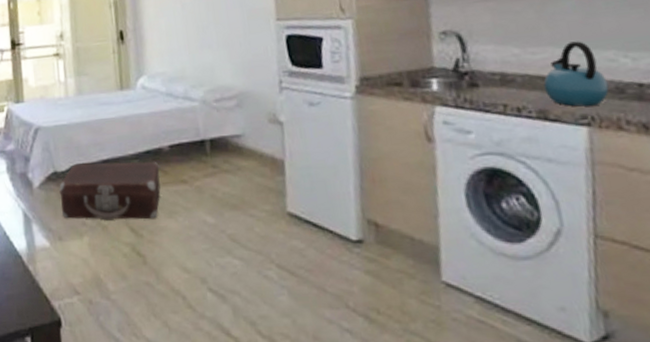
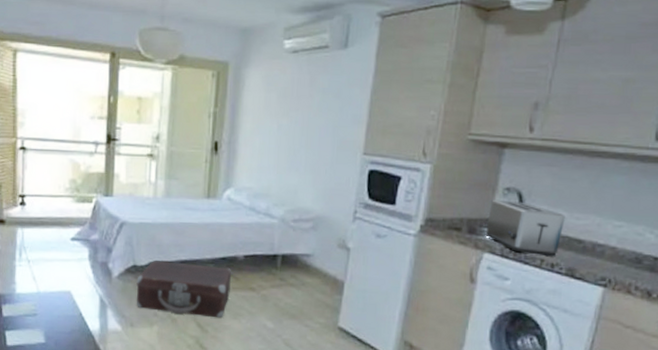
toaster: none [428,44,521,101] -> present [485,199,565,257]
kettle: present [543,41,610,107] -> none [578,213,631,271]

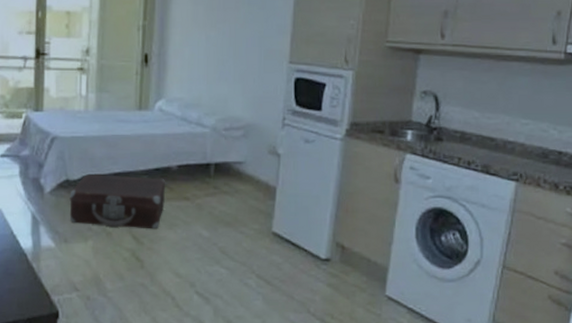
toaster: present [485,199,565,257] -> none [406,102,478,155]

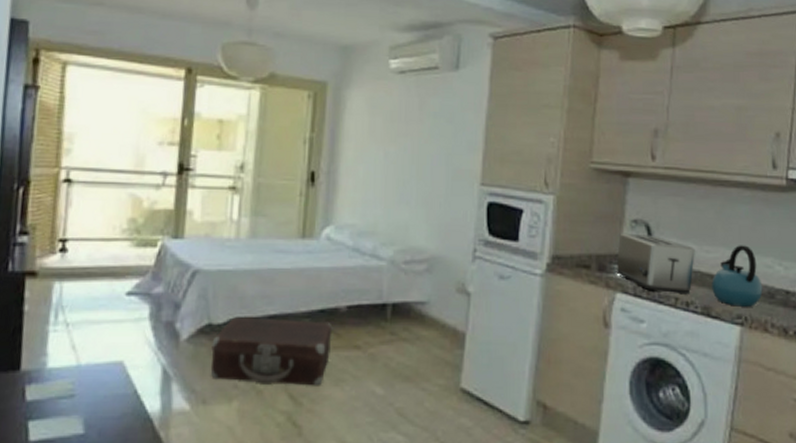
toaster: none [406,102,478,155] -> present [616,233,695,295]
kettle: none [491,112,538,165] -> present [712,245,763,307]

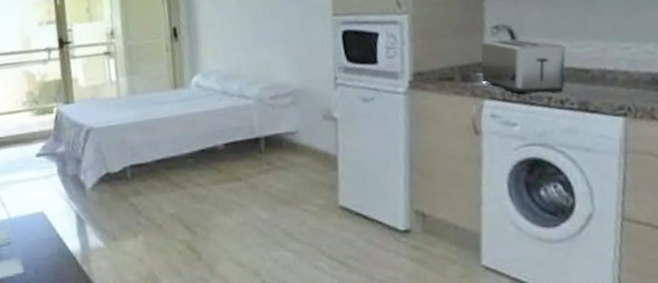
suitcase: present [210,316,333,385] -> none [112,160,216,220]
kettle: present [712,245,763,307] -> none [586,34,647,98]

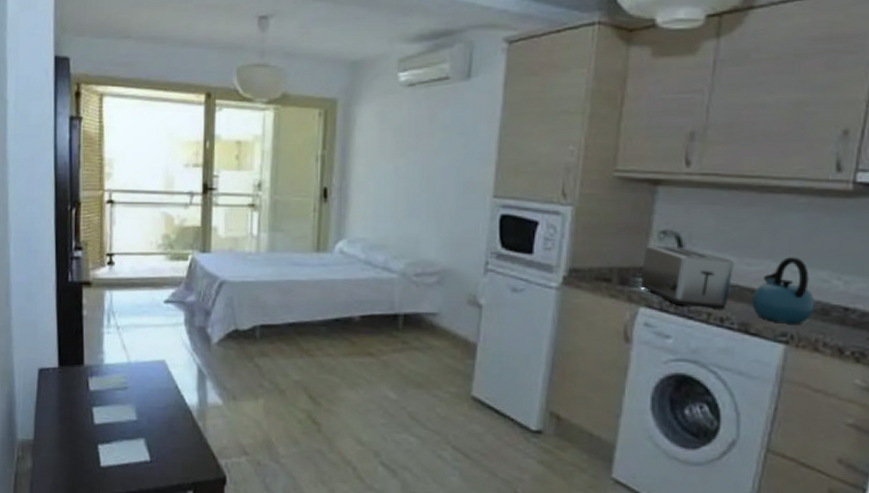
kettle: none [586,34,647,98] -> present [752,257,815,324]

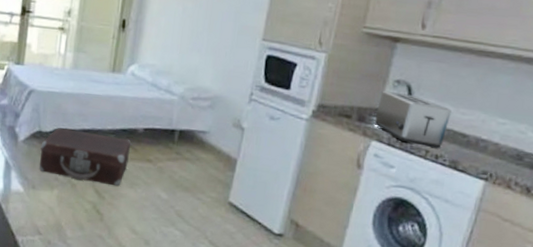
suitcase: none [238,323,347,388] -> present [39,127,132,186]
kettle: present [752,257,815,324] -> none [462,110,513,166]

